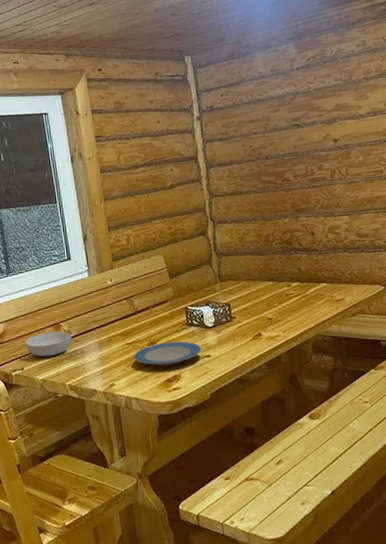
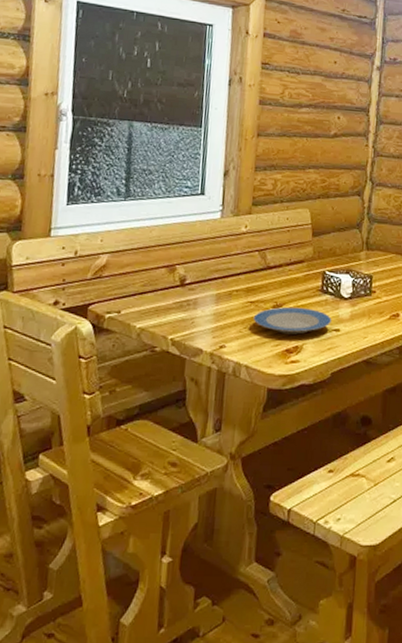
serving bowl: present [25,331,72,357] -> none [128,273,186,303]

